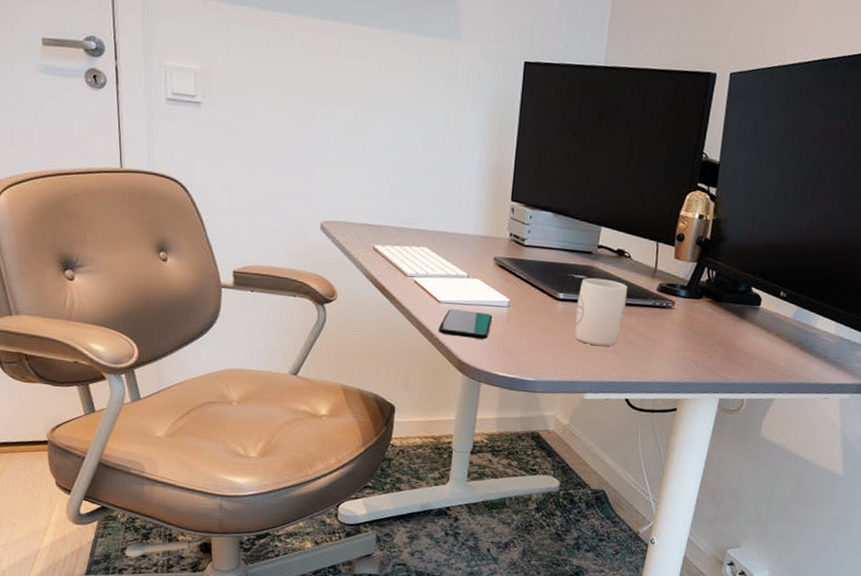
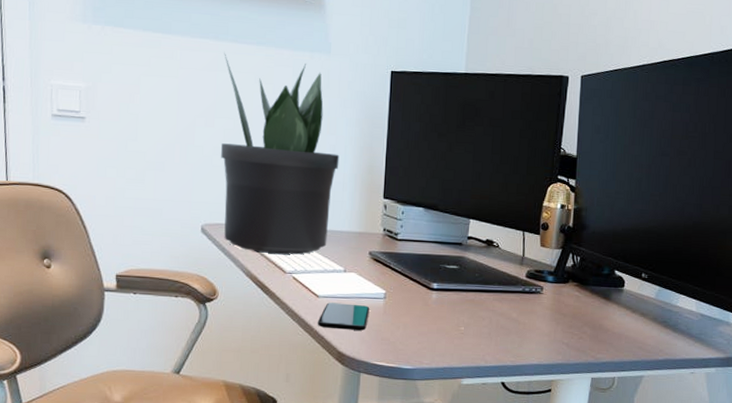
planter: none [342,35,466,257] -> present [221,52,340,255]
mug: present [574,277,628,347] -> none [449,267,498,333]

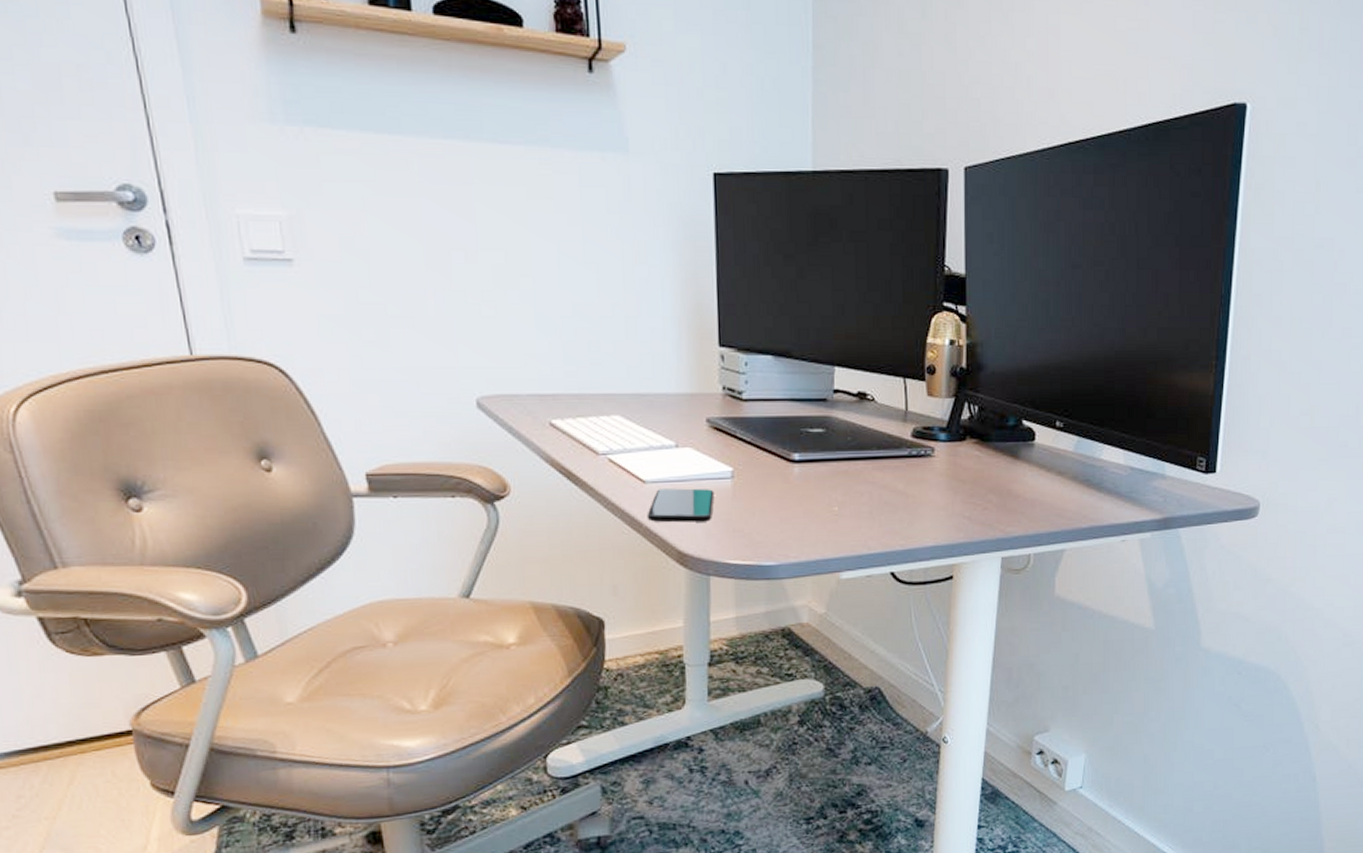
planter: present [221,52,340,255] -> none [480,157,656,430]

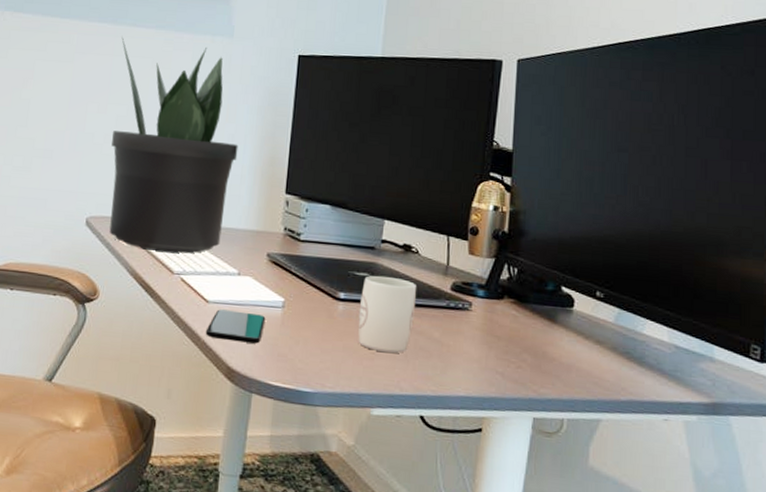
planter: none [480,157,656,430] -> present [109,36,239,253]
mug: none [816,429,877,513] -> present [357,275,417,353]

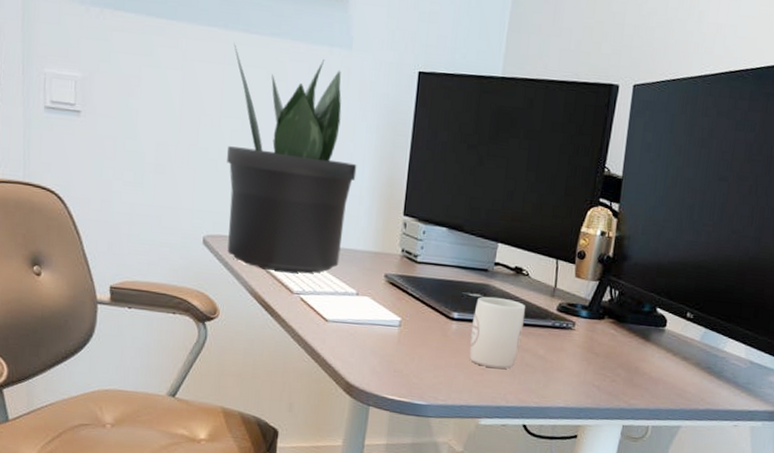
smartphone: present [205,309,266,344] -> none [325,328,383,361]

